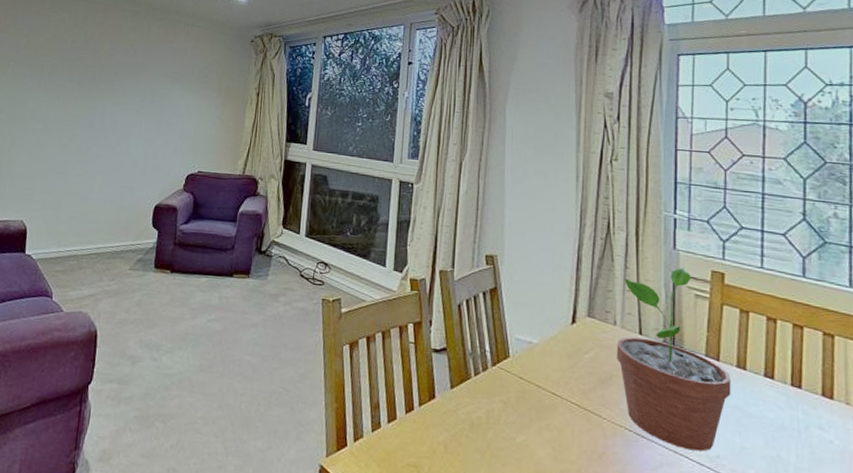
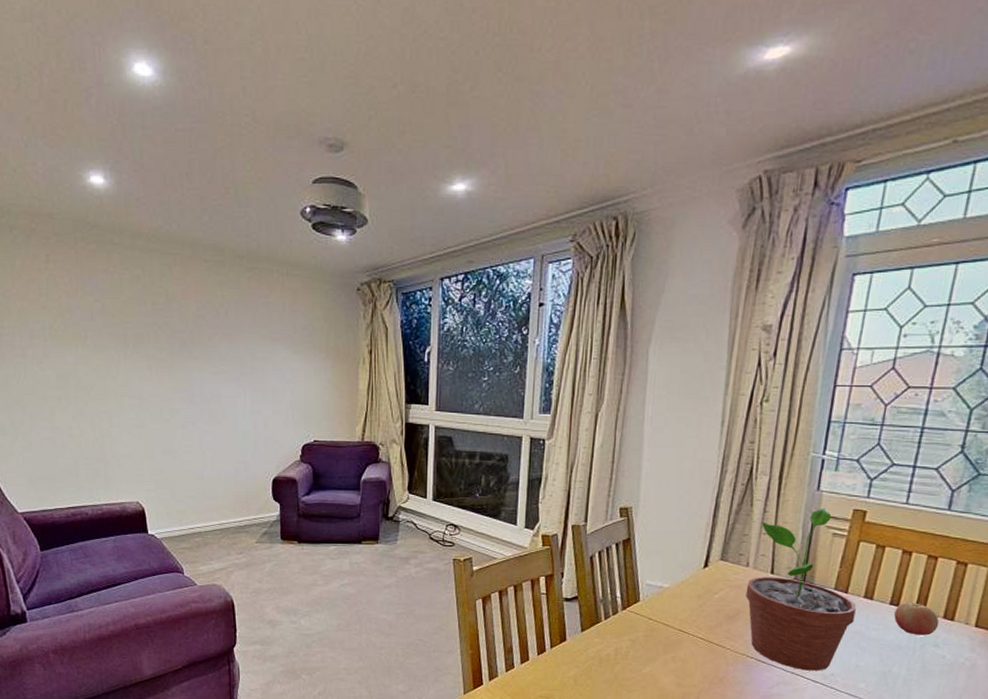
fruit: none [771,374,819,415] -> present [894,601,939,636]

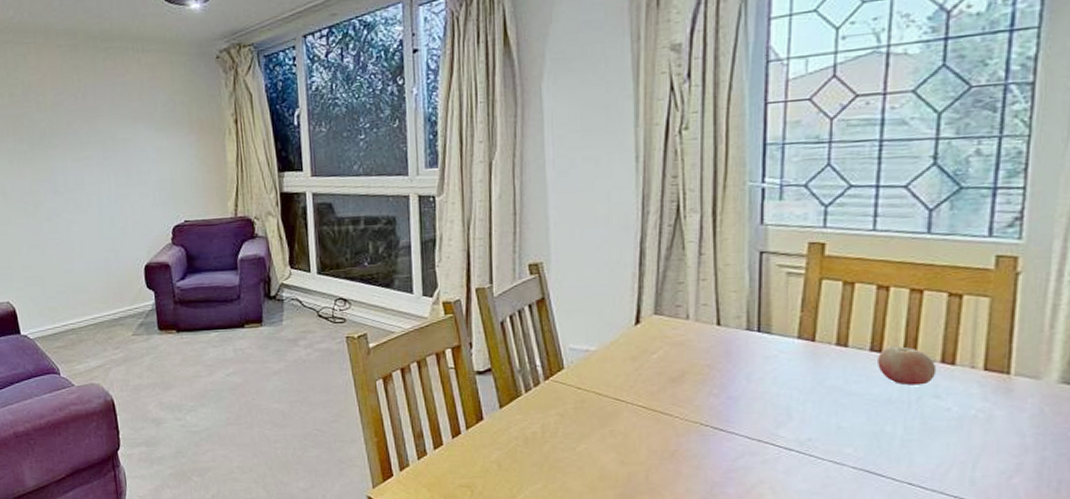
potted plant: present [745,508,856,671] -> none [690,243,828,437]

